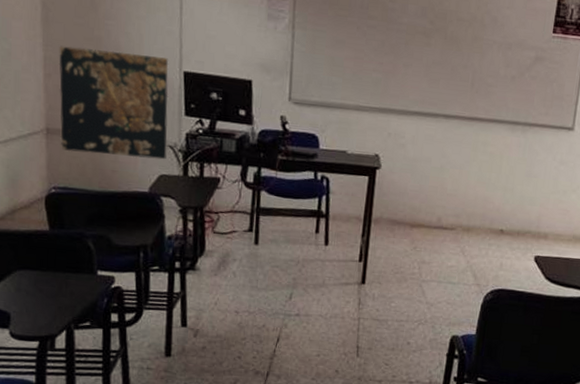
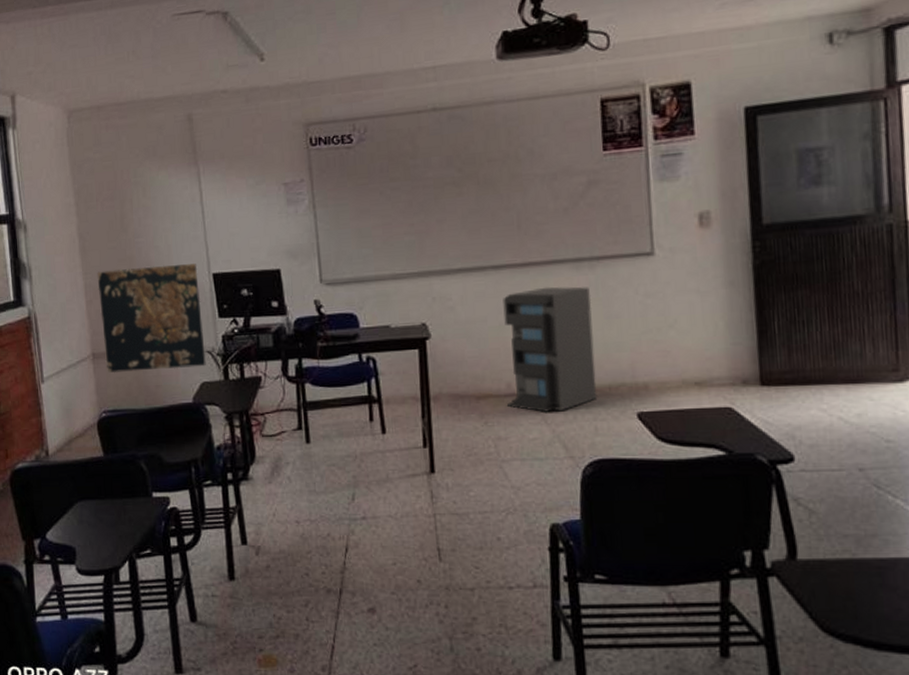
storage cabinet: none [434,141,519,247] -> present [503,286,598,412]

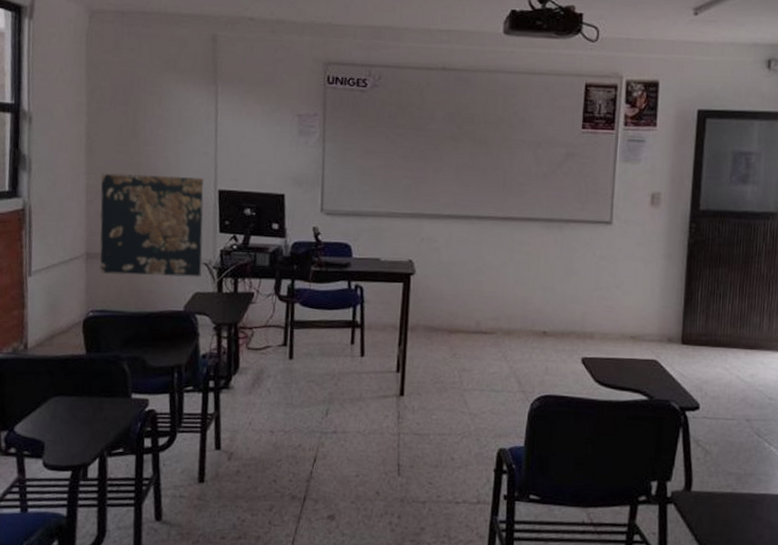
storage cabinet: present [503,286,598,412] -> none [473,240,557,351]

